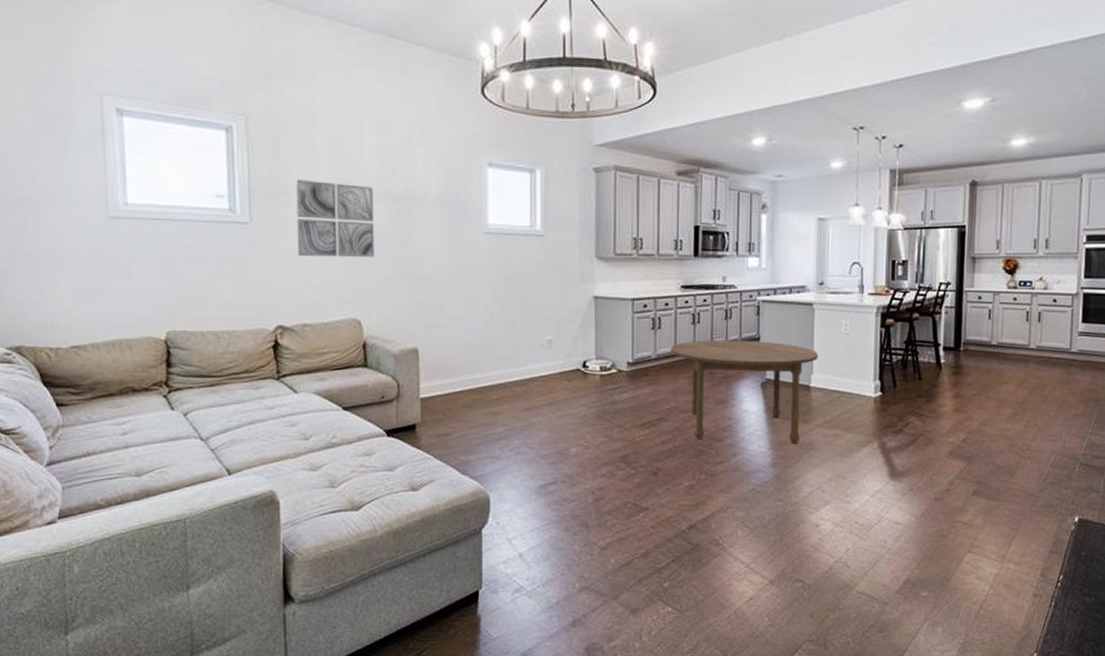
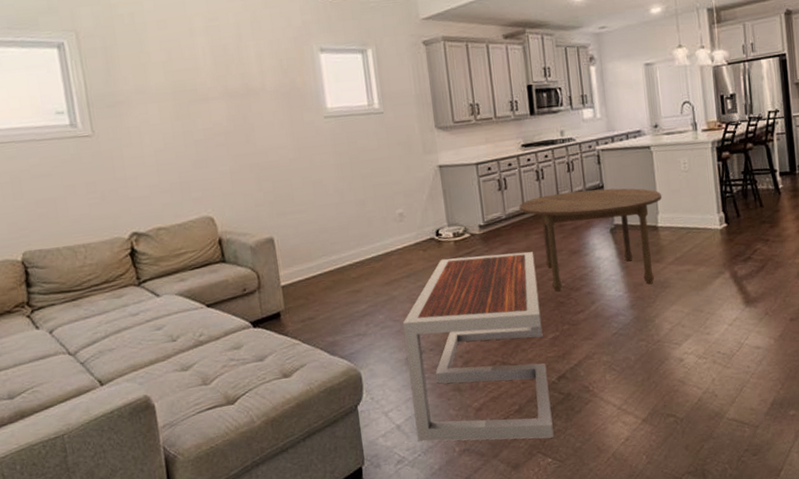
wall art: present [296,180,374,258] -> none [133,85,219,162]
coffee table: none [537,391,680,587] -> present [402,251,554,442]

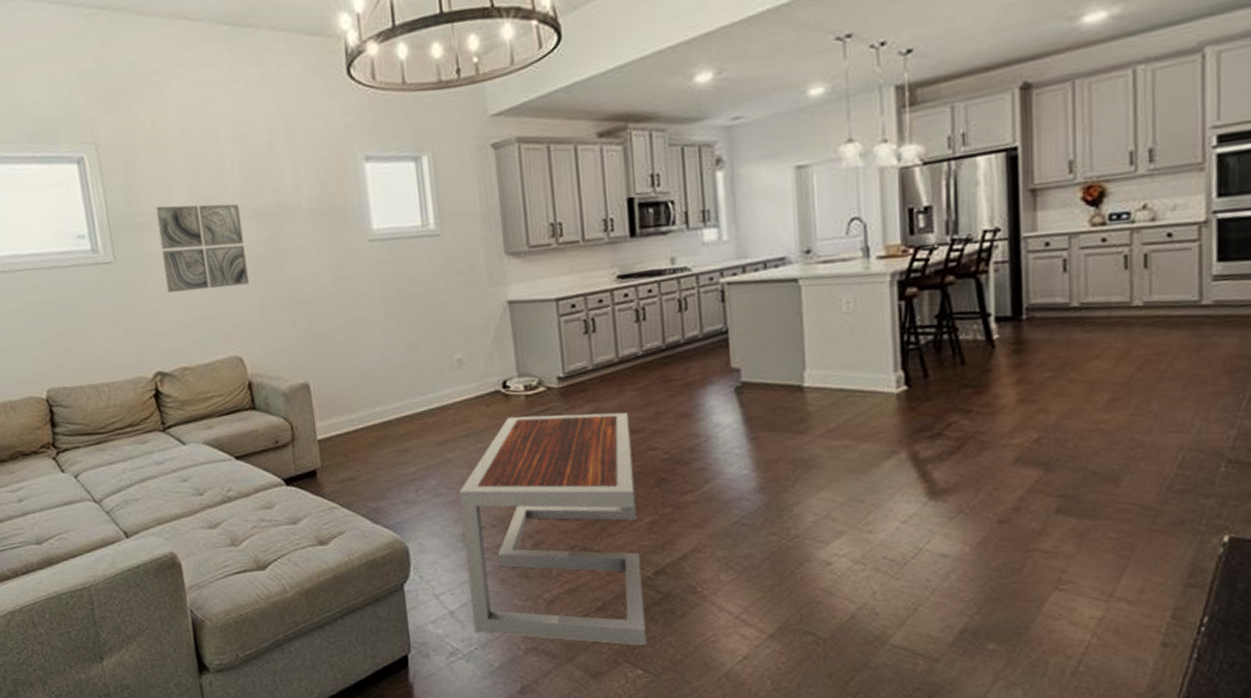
wall art: none [133,85,219,162] -> present [156,203,249,292]
dining table: present [519,188,662,292] -> none [611,334,812,464]

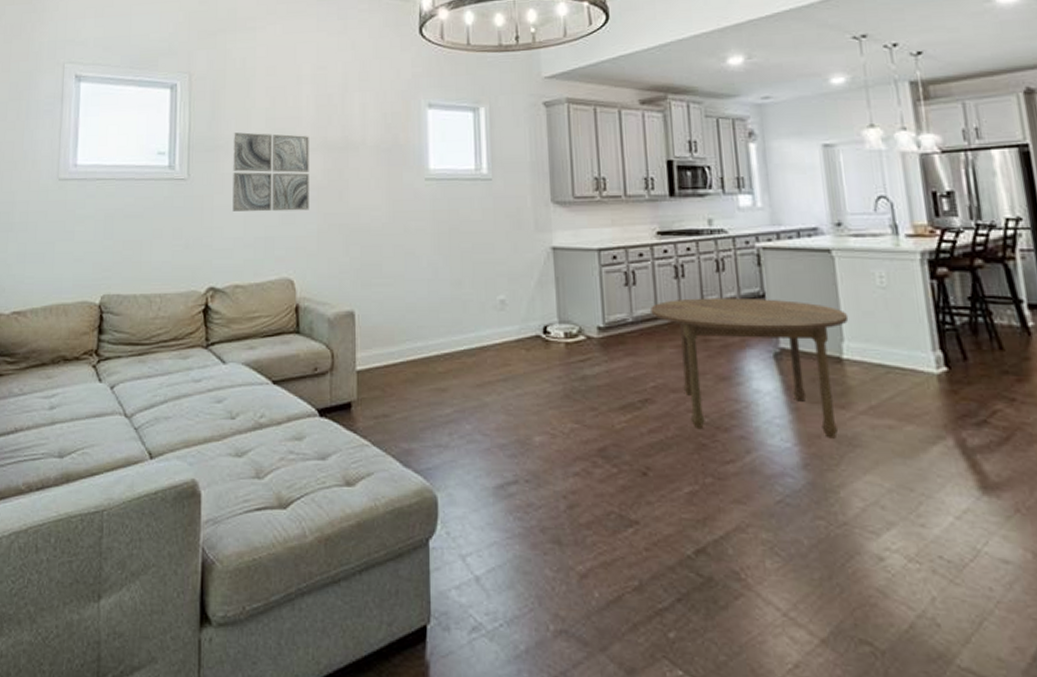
coffee table: present [458,412,647,645] -> none [493,363,687,639]
dining table: none [611,334,812,464] -> present [651,297,849,439]

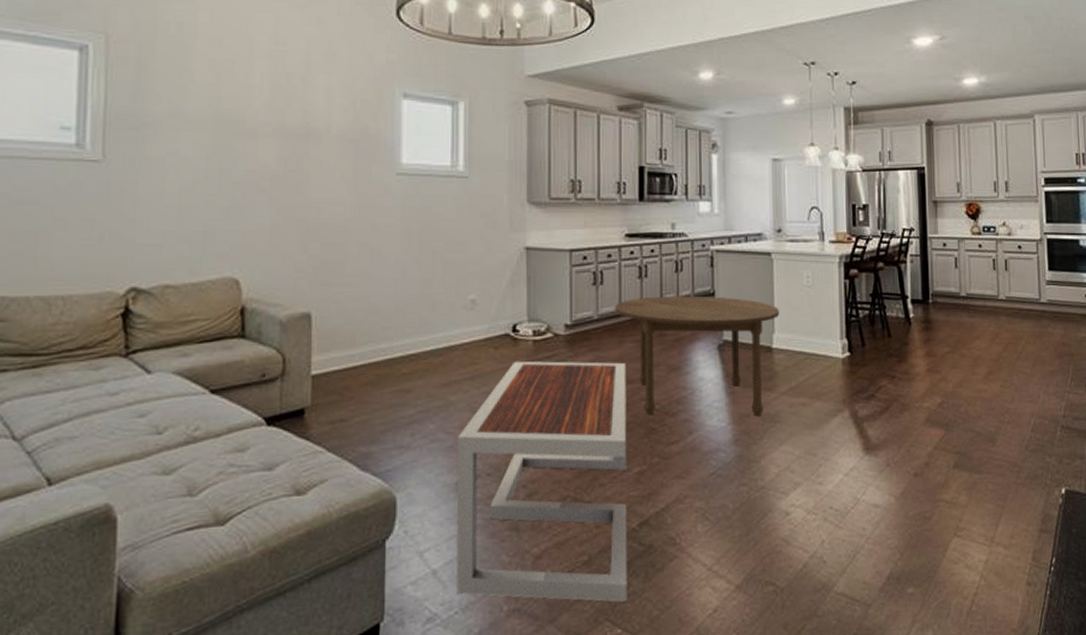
wall art: present [232,132,309,212] -> none [162,110,262,203]
coffee table: none [493,363,687,639] -> present [456,361,627,602]

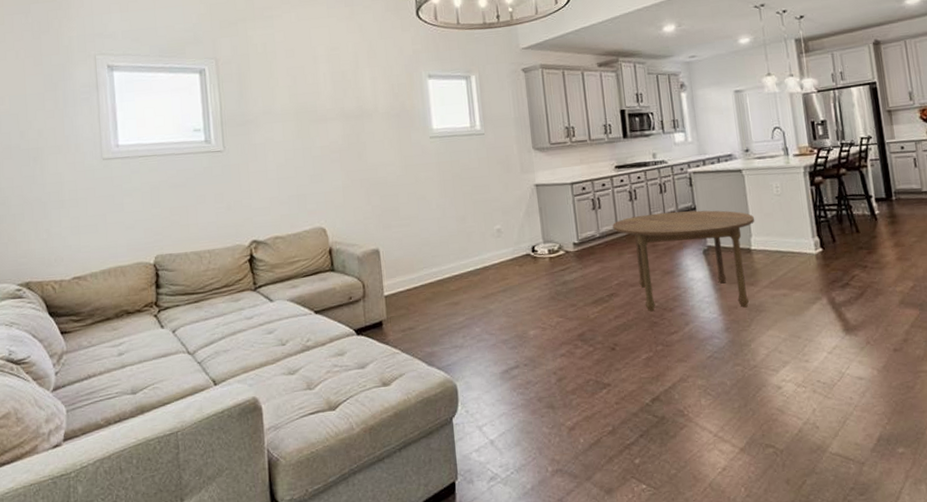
coffee table: present [456,361,627,602] -> none [498,270,648,463]

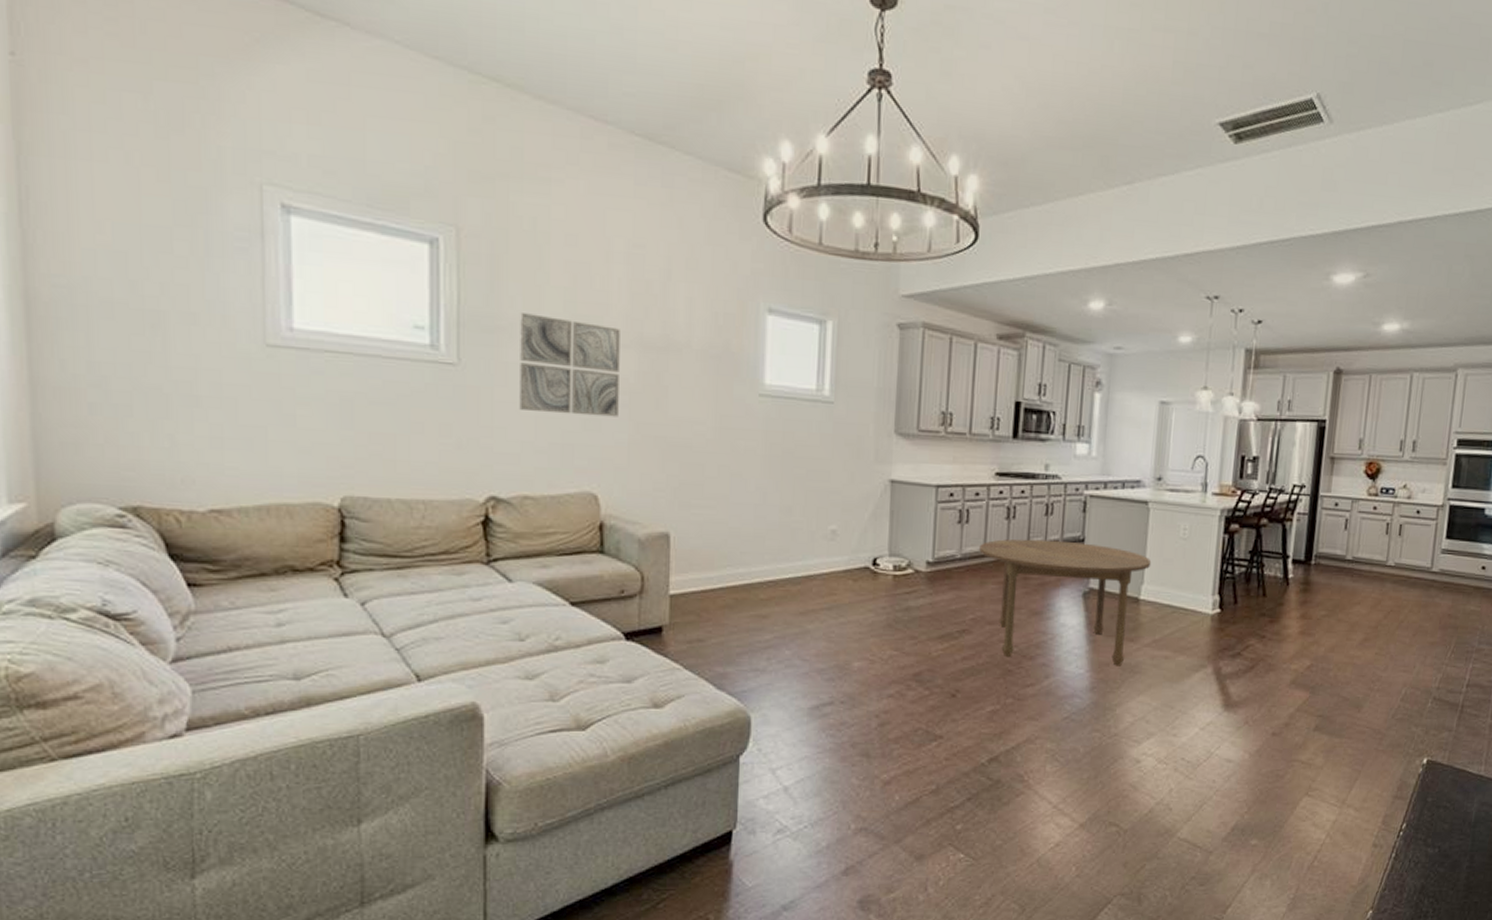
wall art: none [261,107,334,176] -> present [519,313,620,417]

